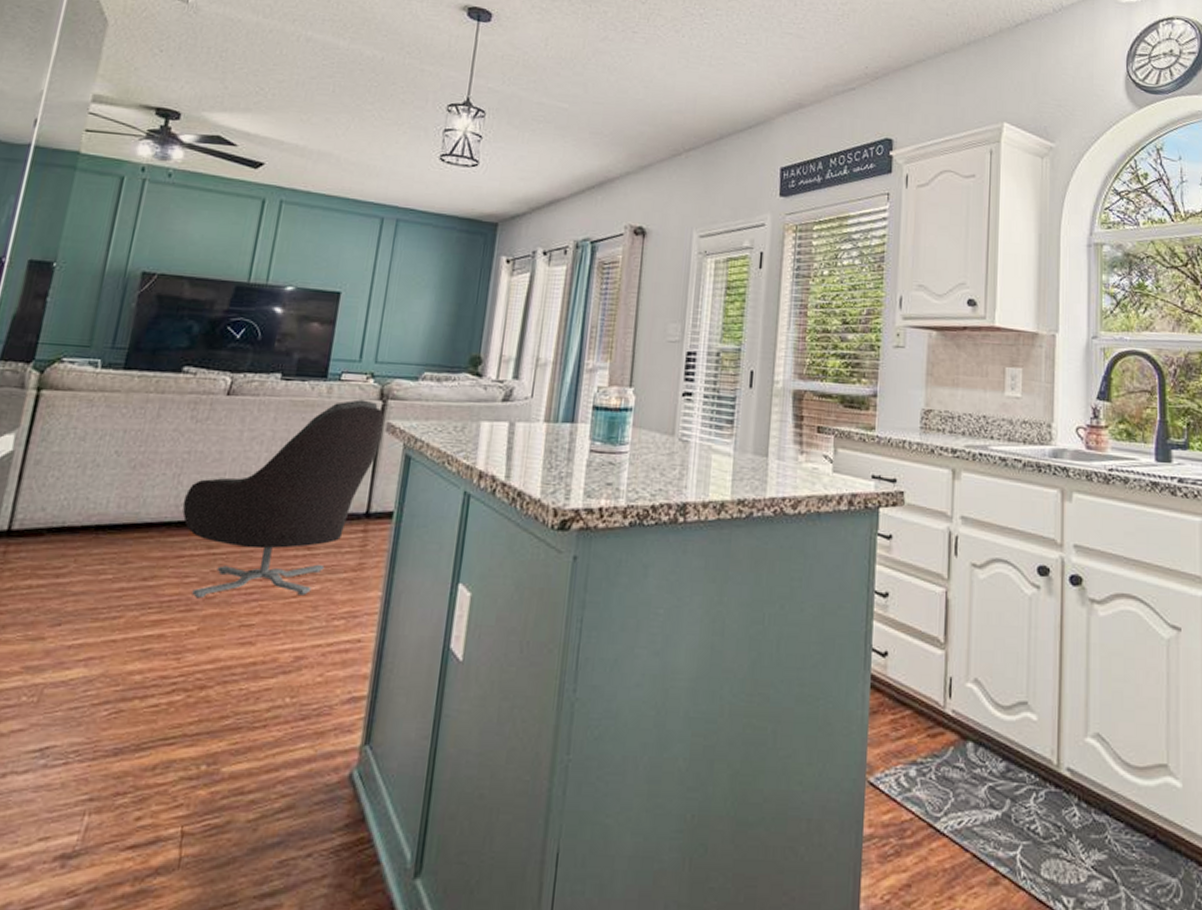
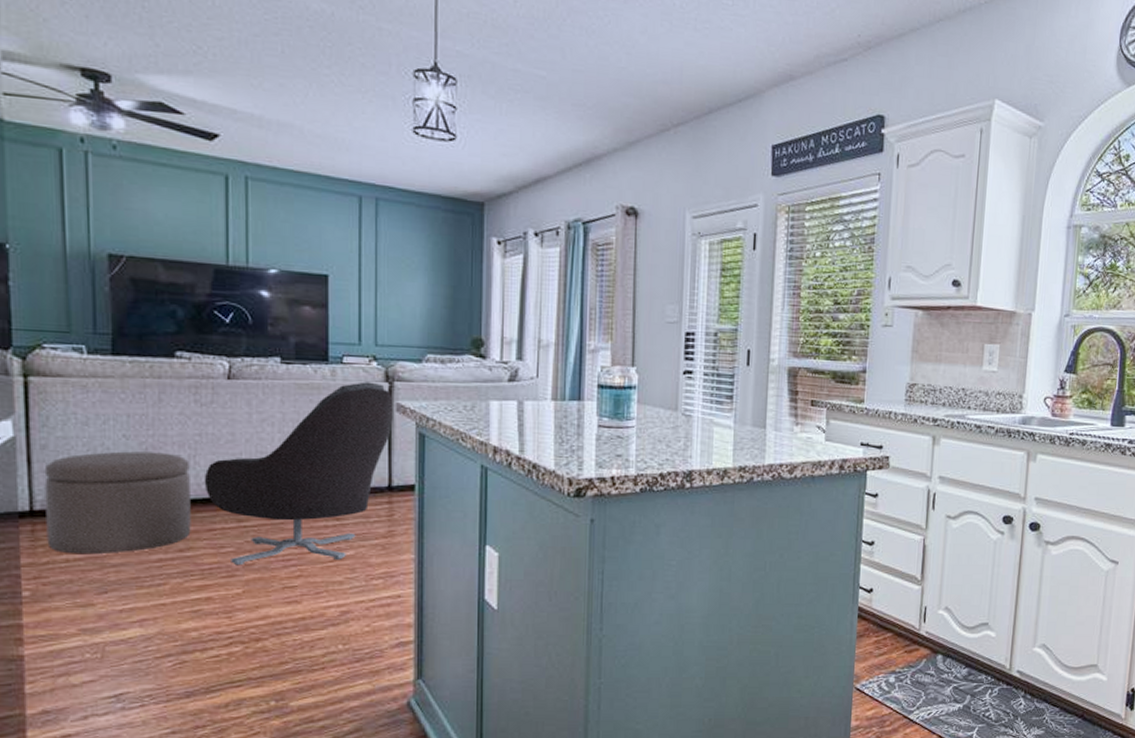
ottoman: none [15,468,173,580] -> present [44,451,191,553]

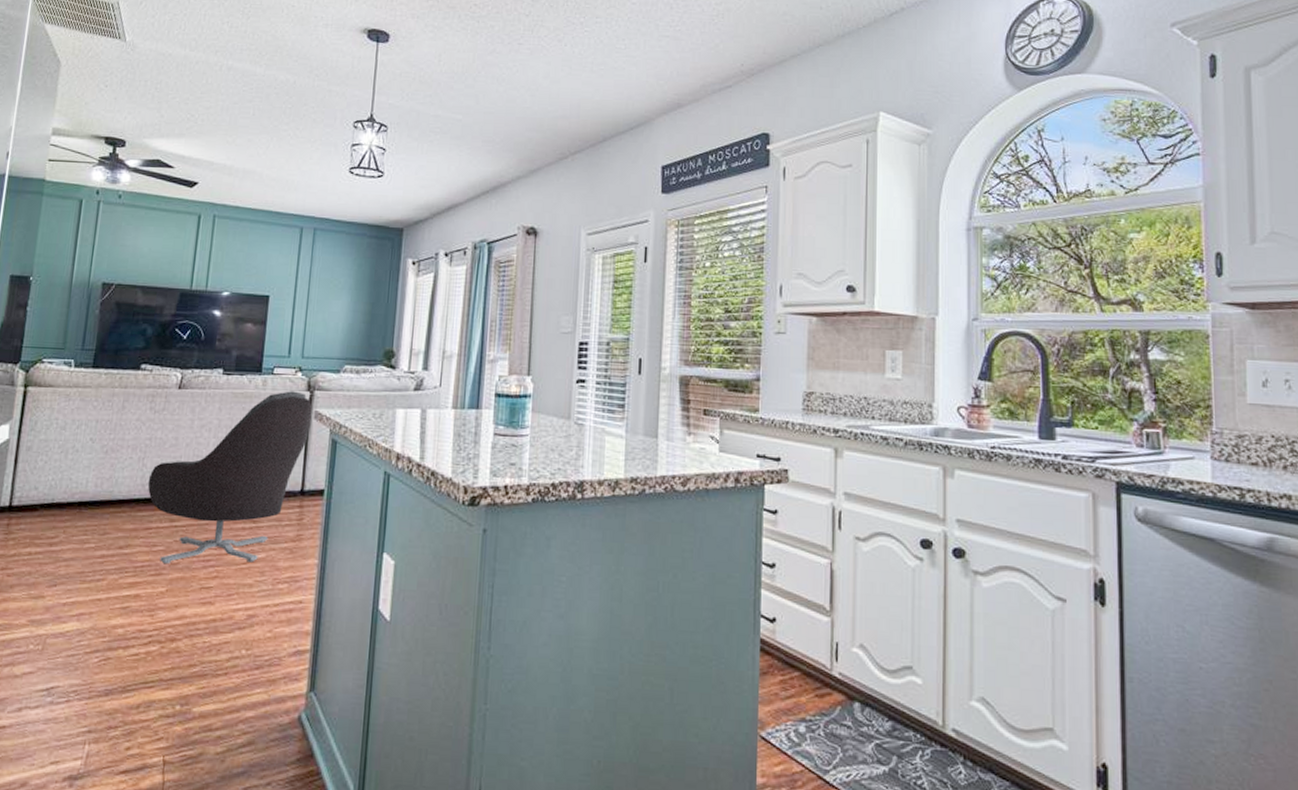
ottoman: present [44,451,191,553] -> none [17,453,139,548]

